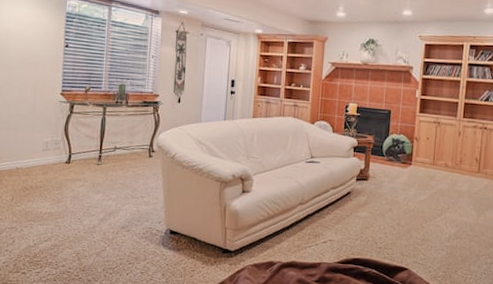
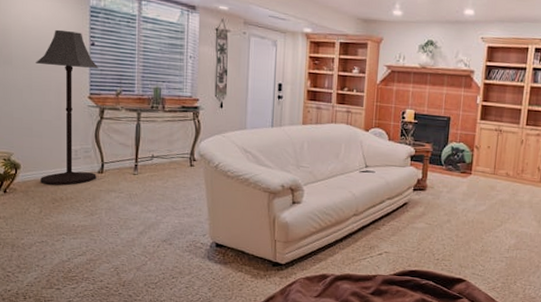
floor lamp: none [14,33,71,175] -> present [36,29,99,186]

